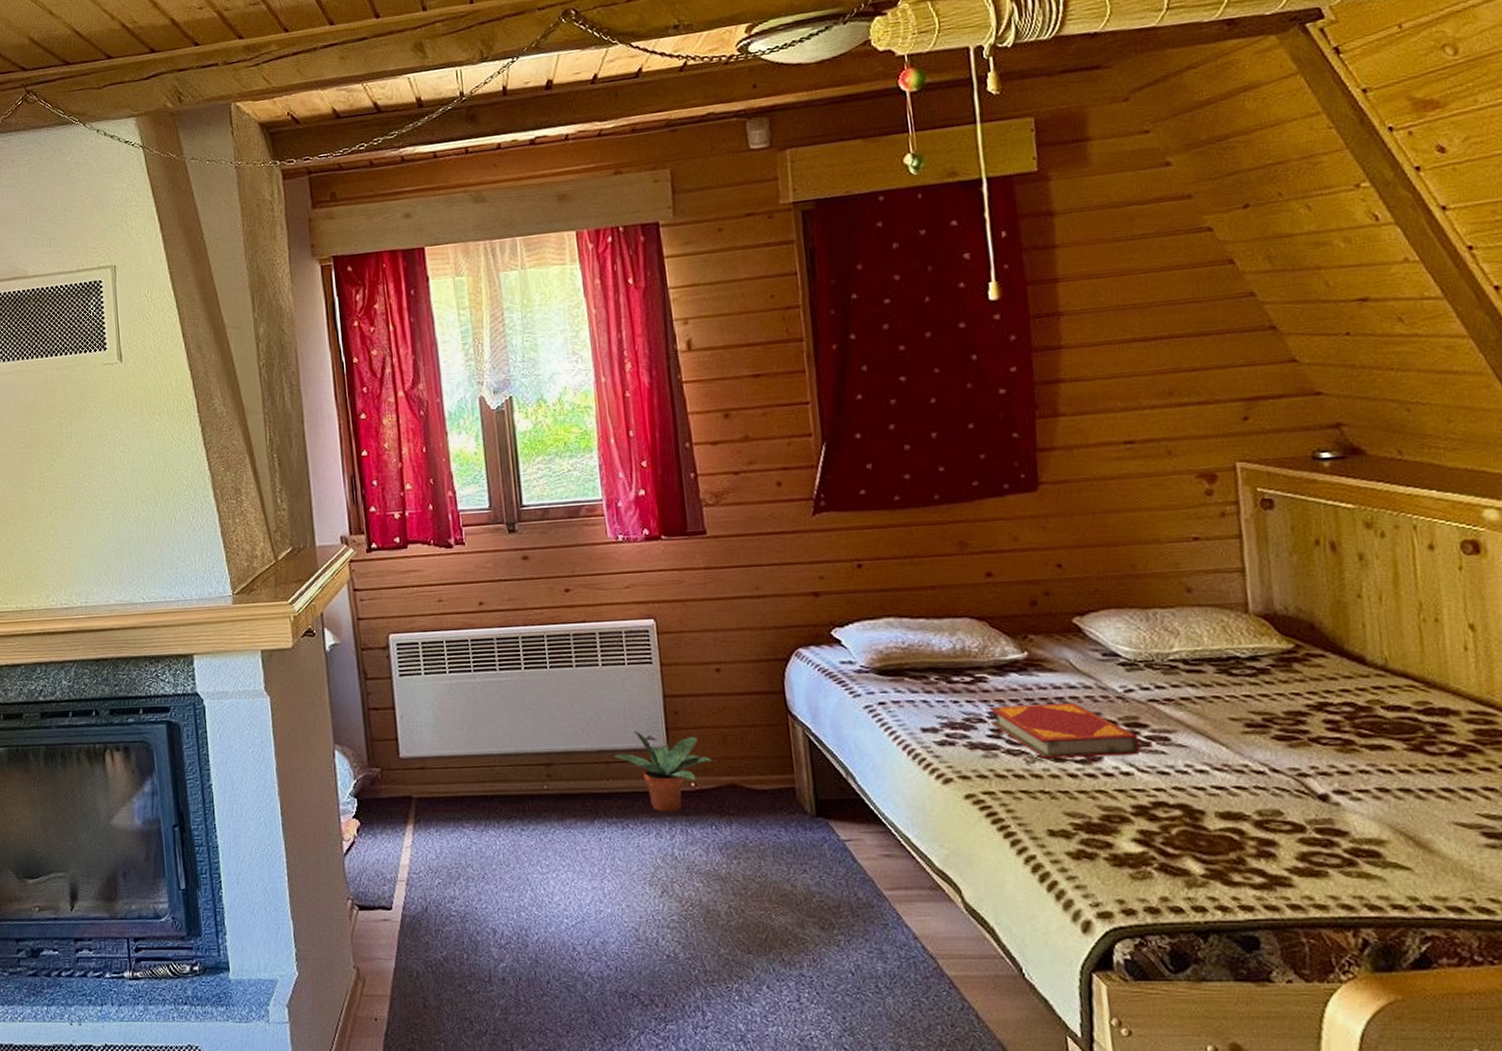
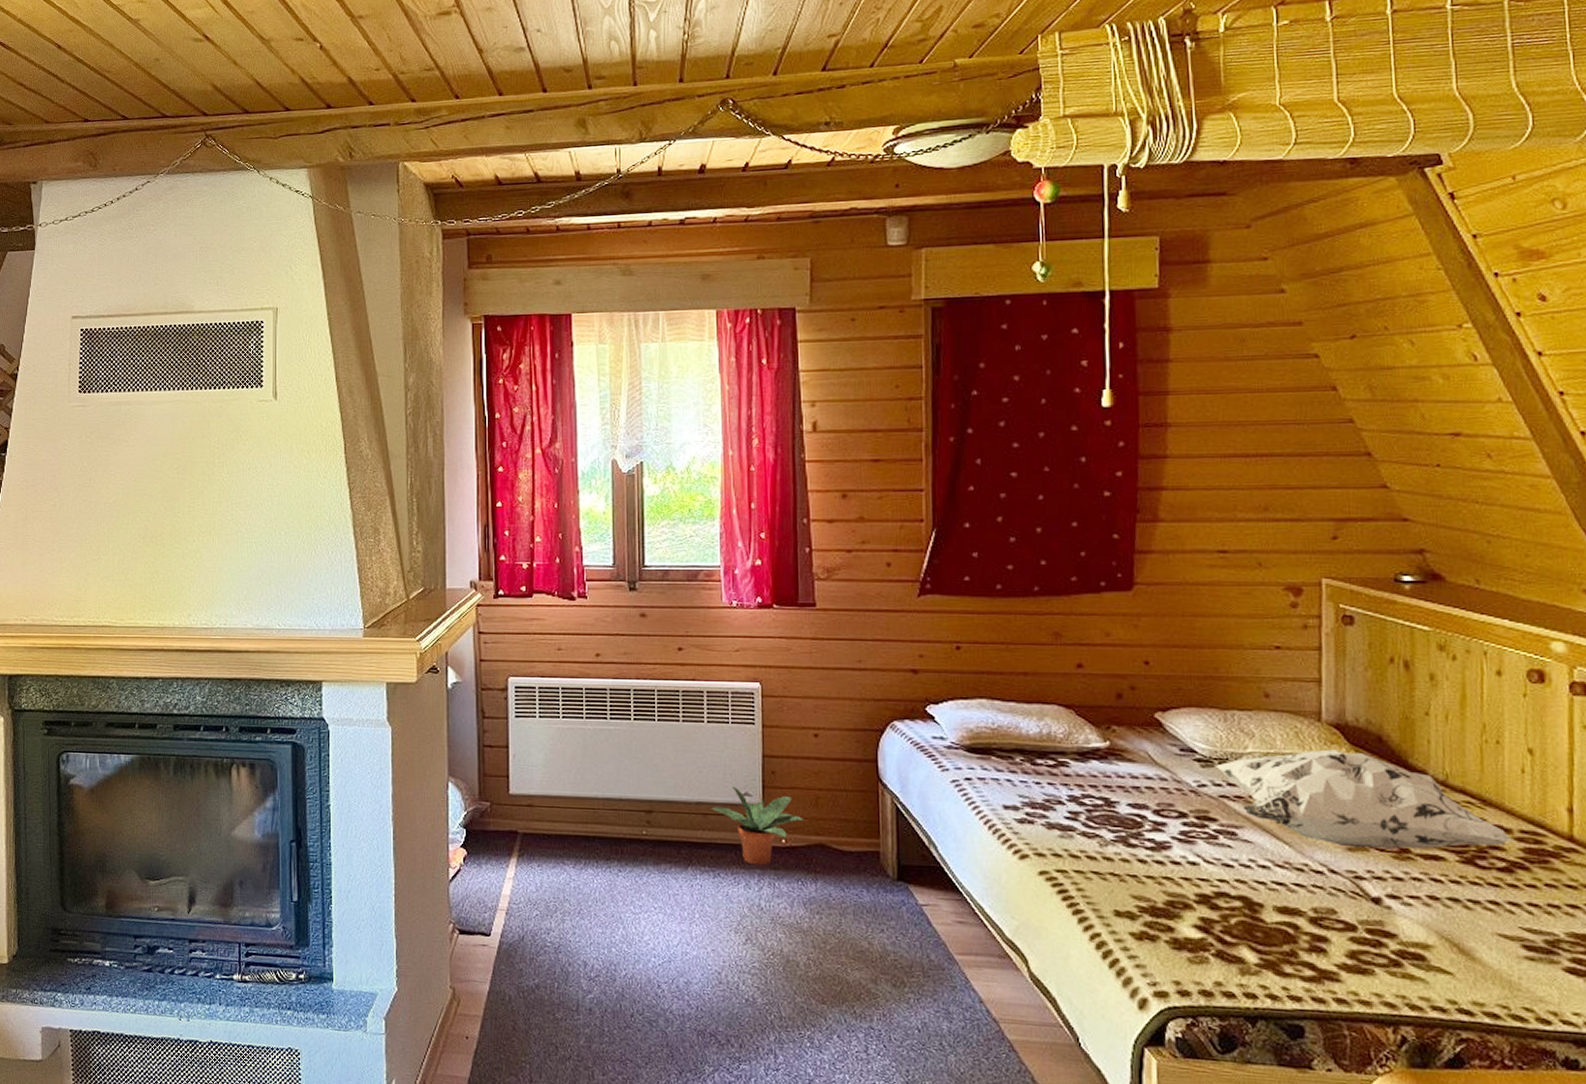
hardback book: present [989,702,1141,759] -> none [1069,790,1208,846]
decorative pillow: none [1140,641,1465,744] -> present [1215,749,1516,849]

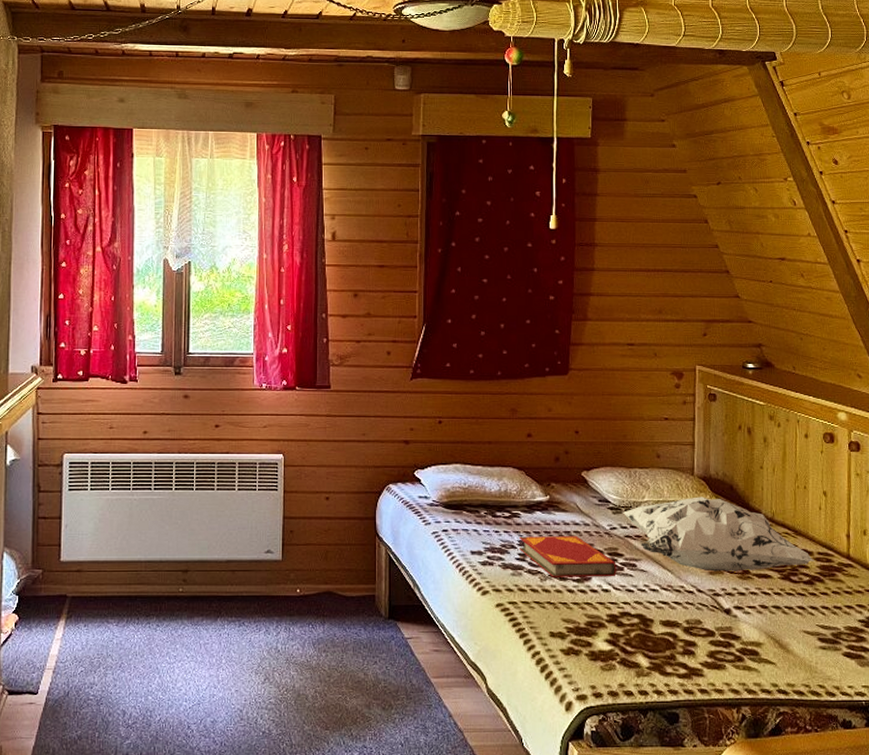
potted plant: present [711,787,805,866] -> none [238,546,316,613]
hardback book: none [1069,790,1208,846] -> present [519,535,617,577]

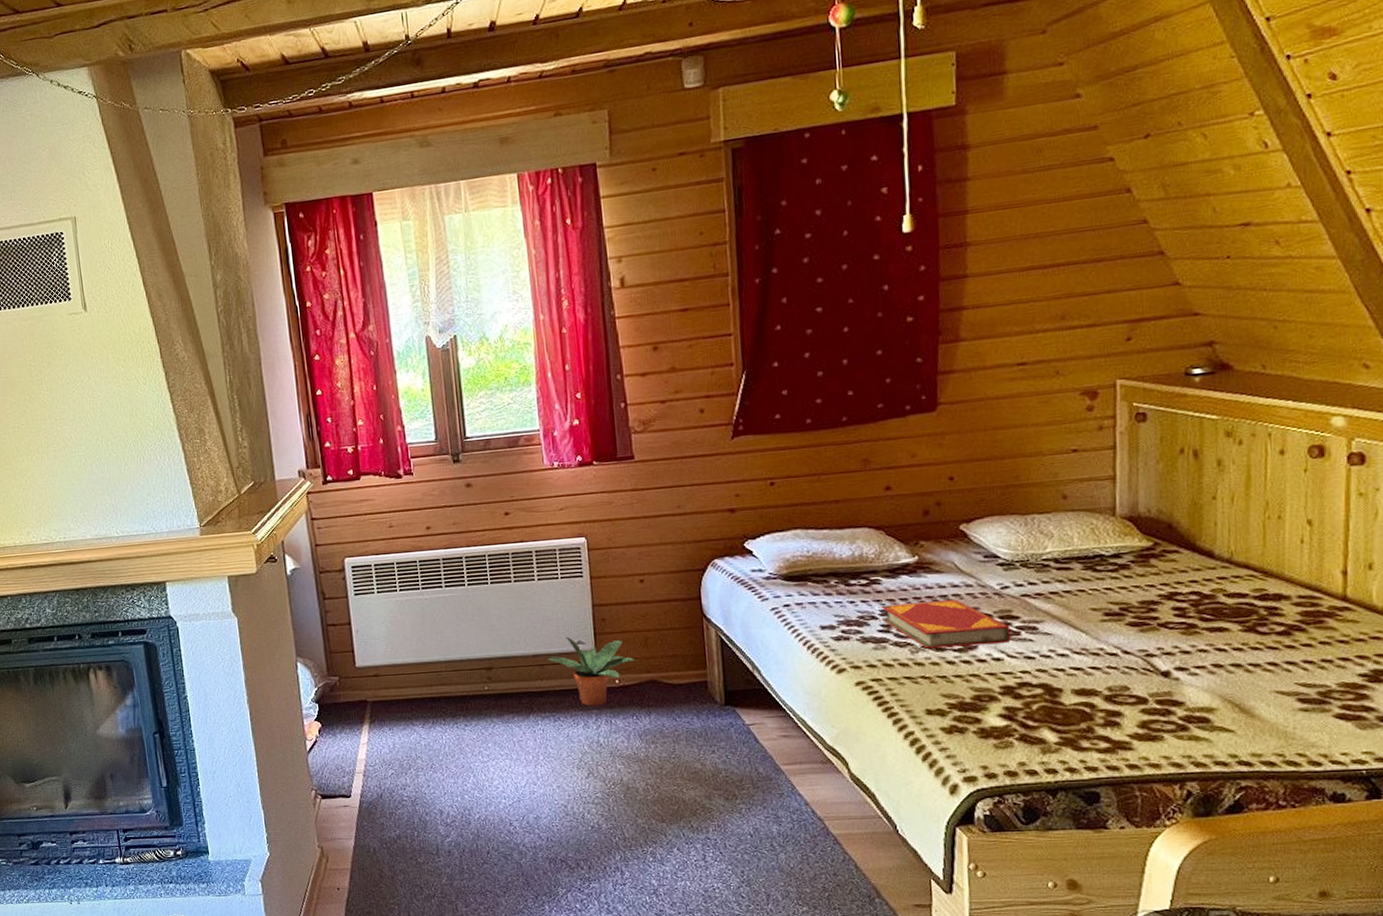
potted plant: none [238,546,316,613] -> present [547,637,636,706]
decorative pillow: present [622,496,815,572] -> none [1016,540,1294,629]

